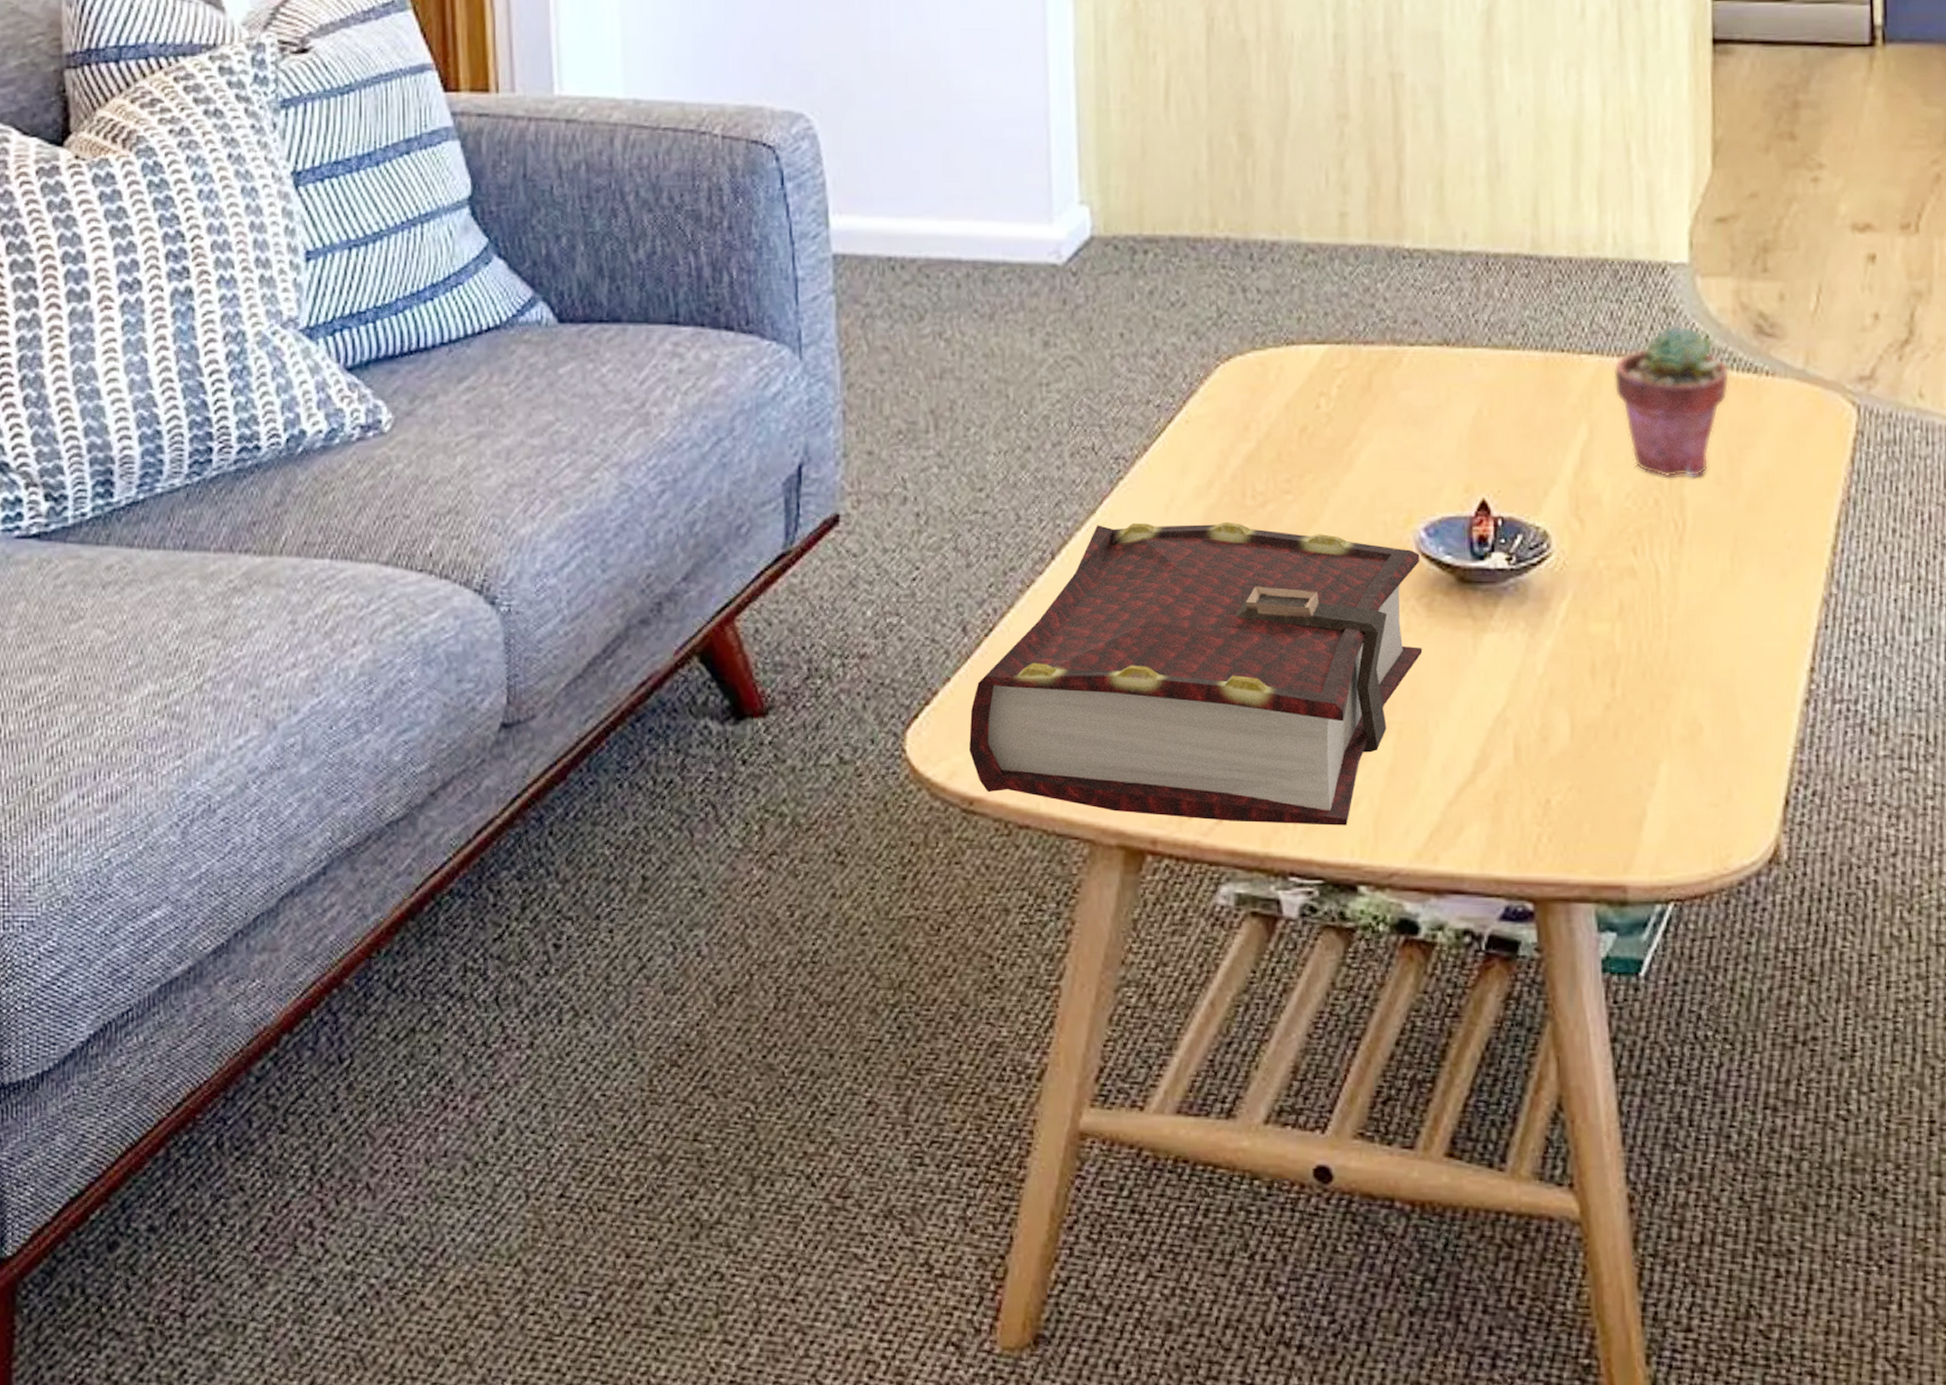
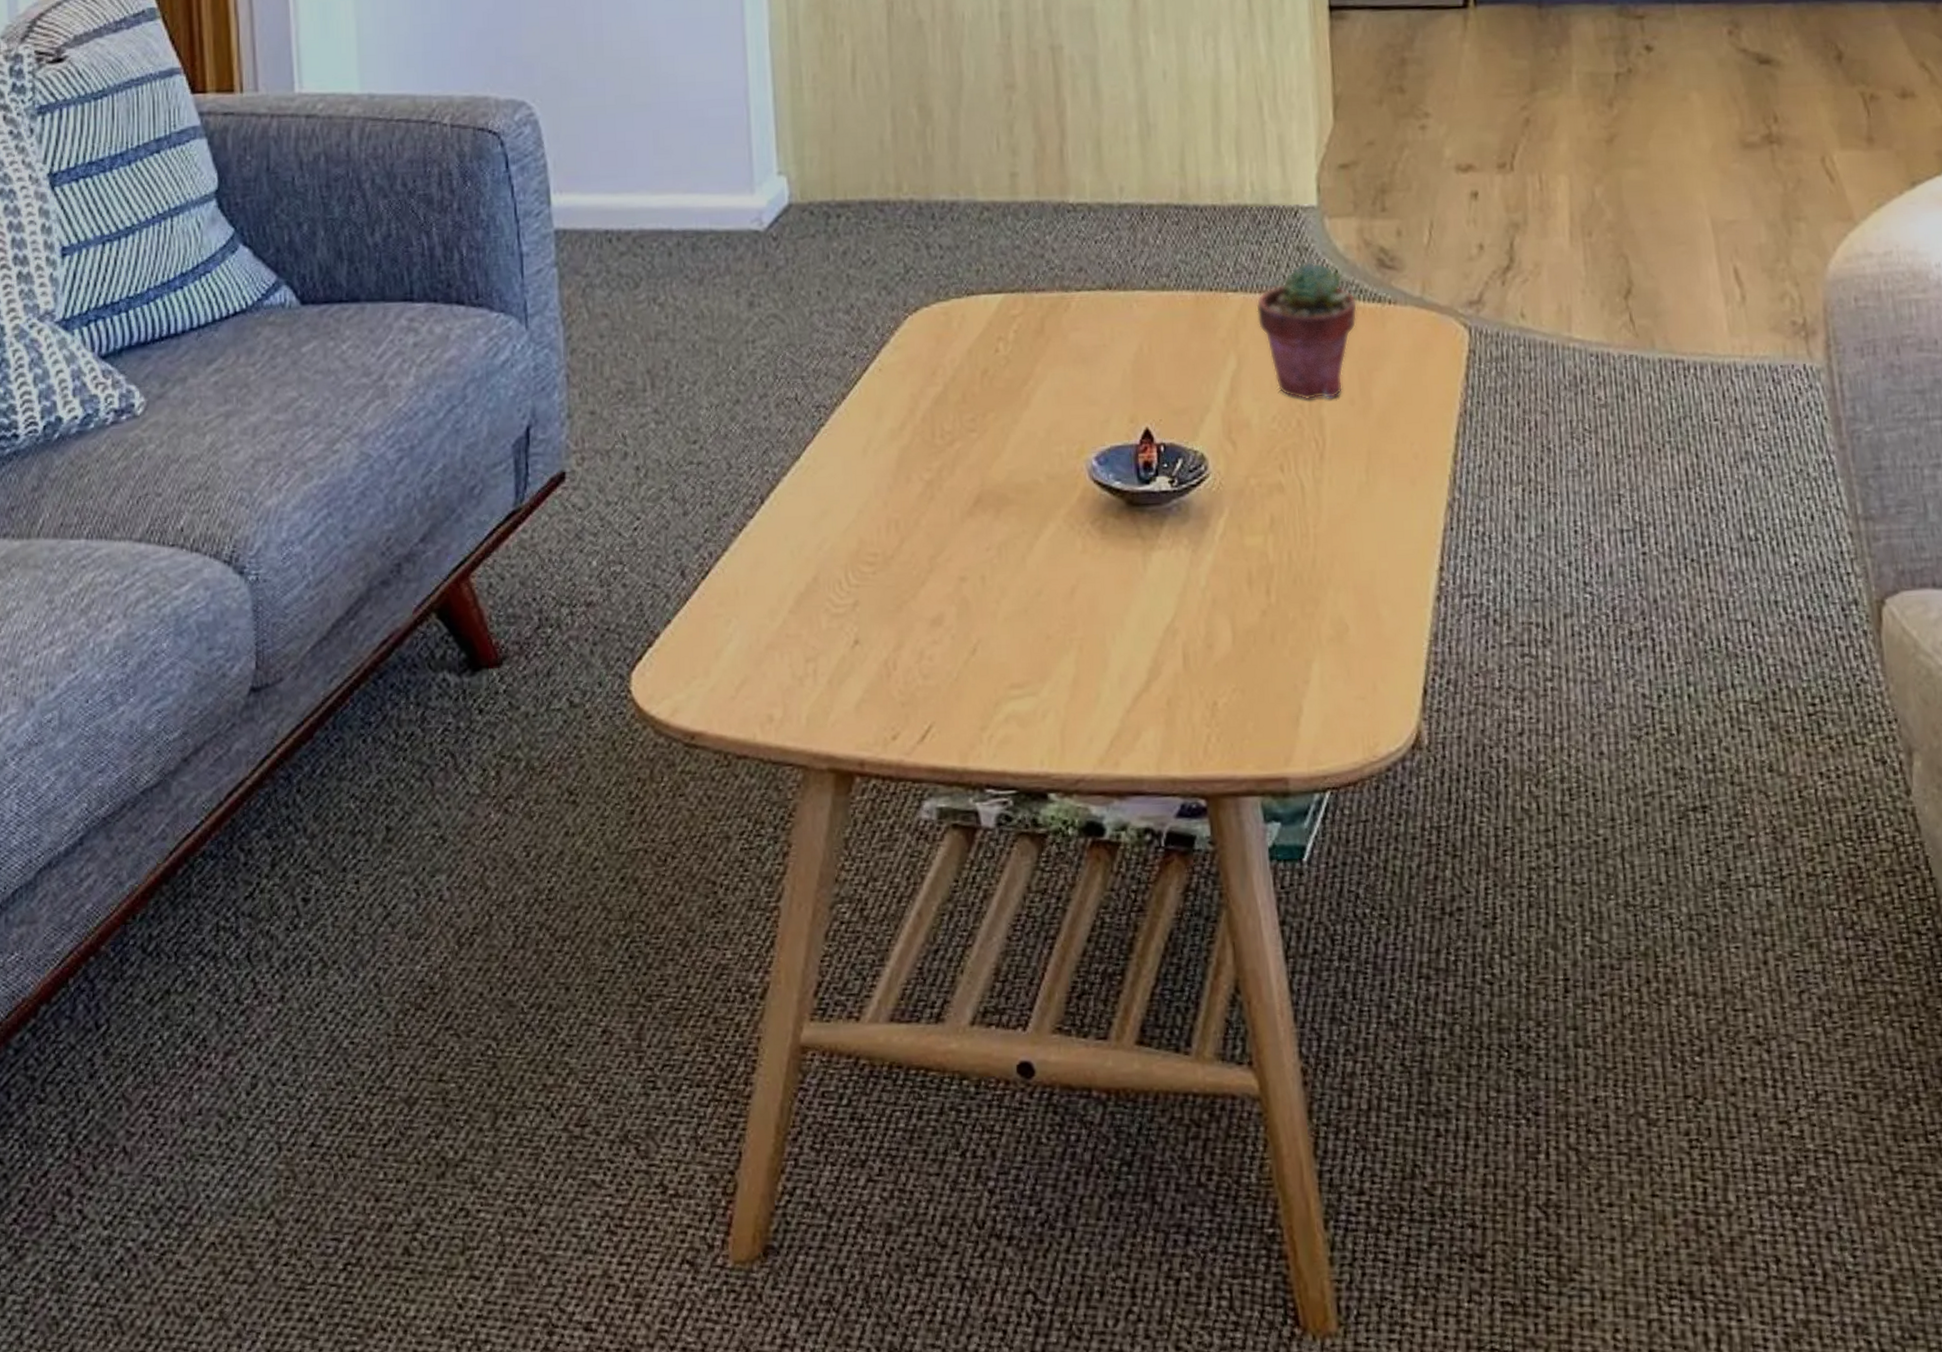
book: present [969,522,1423,826] -> none [690,460,1098,740]

